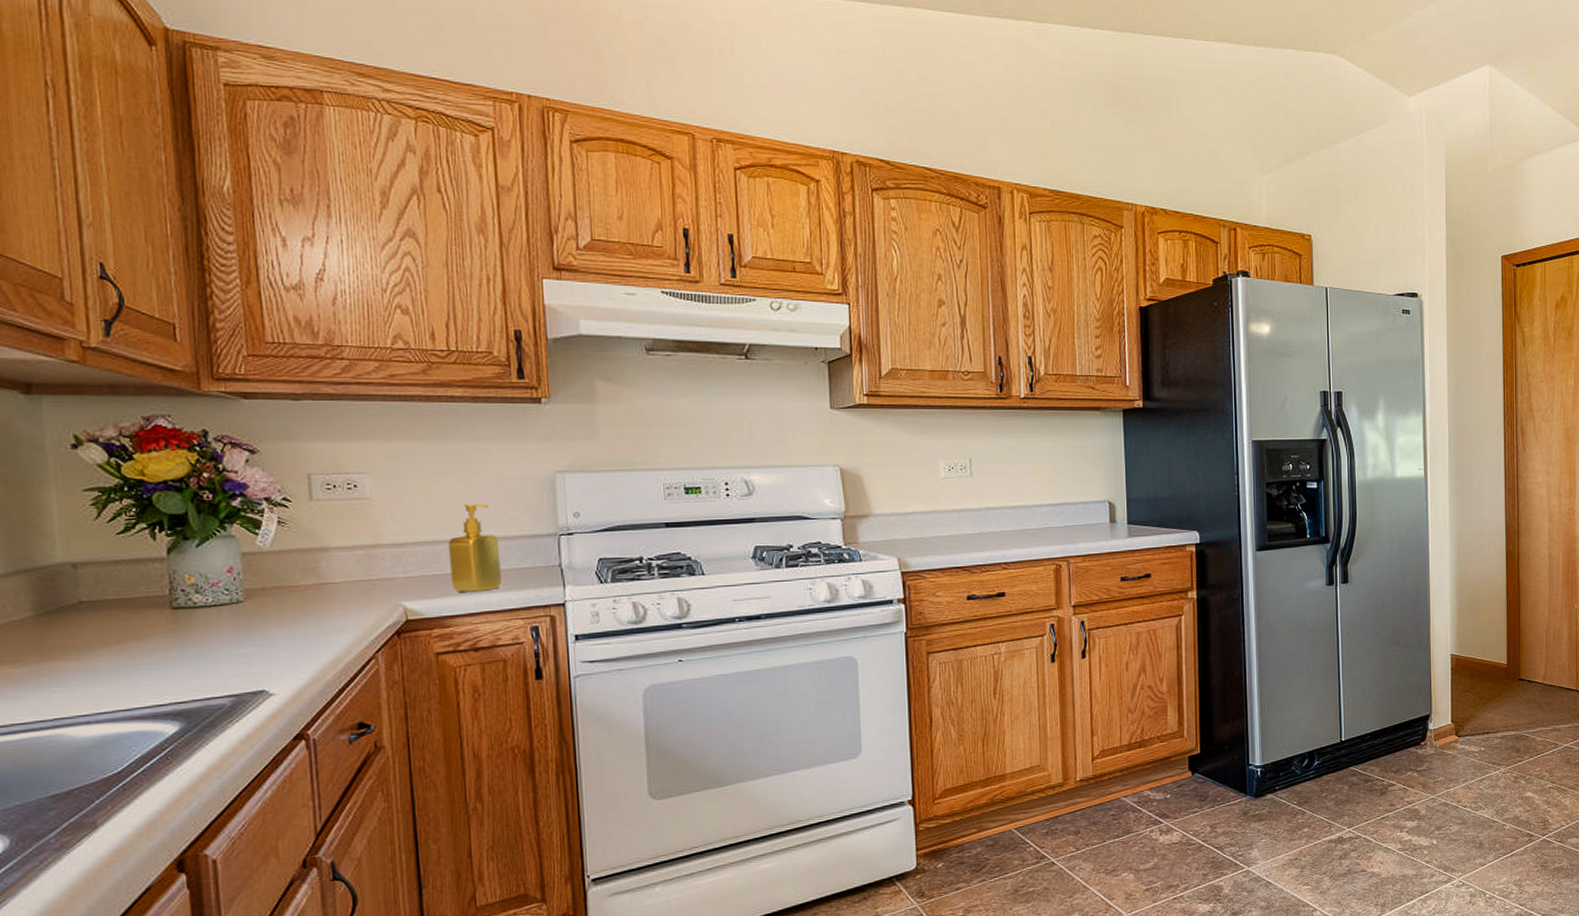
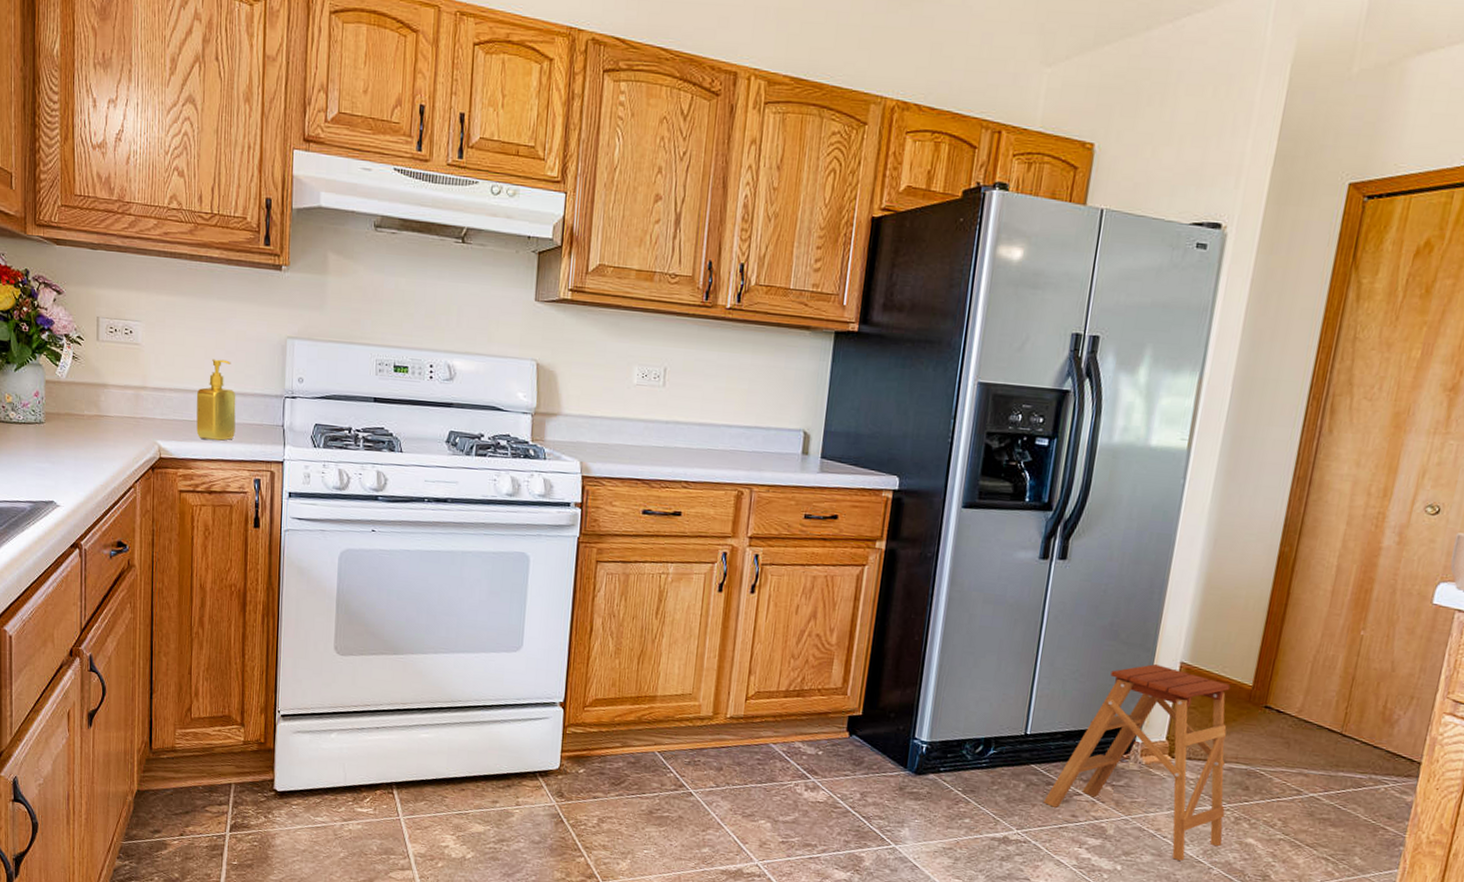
step ladder: none [1366,659,1509,824] -> present [1044,663,1231,861]

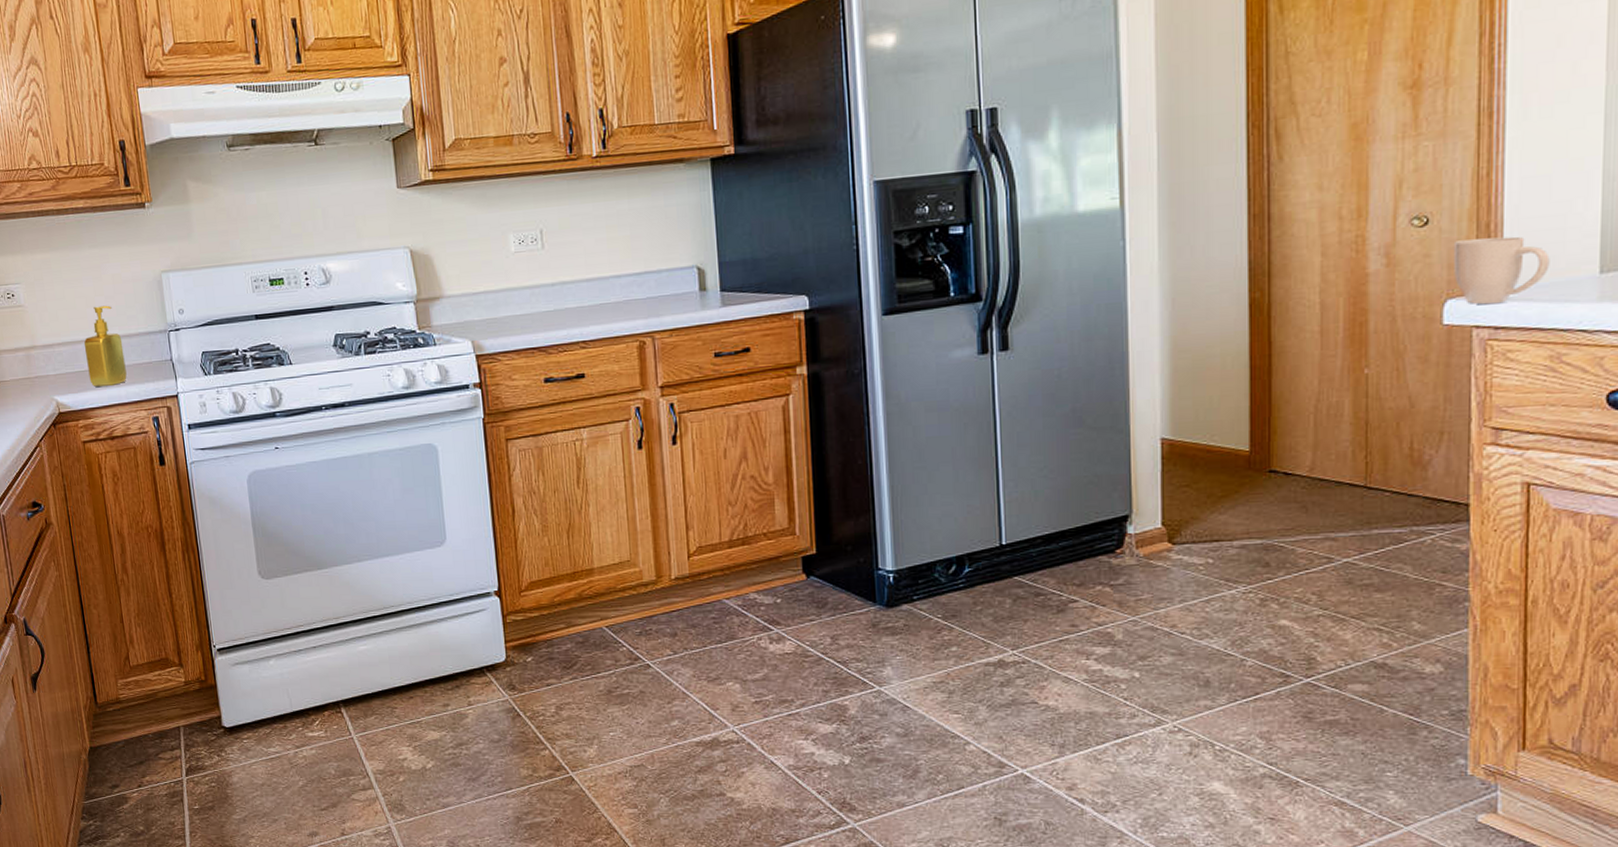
step ladder: present [1044,663,1231,861] -> none [1036,444,1251,657]

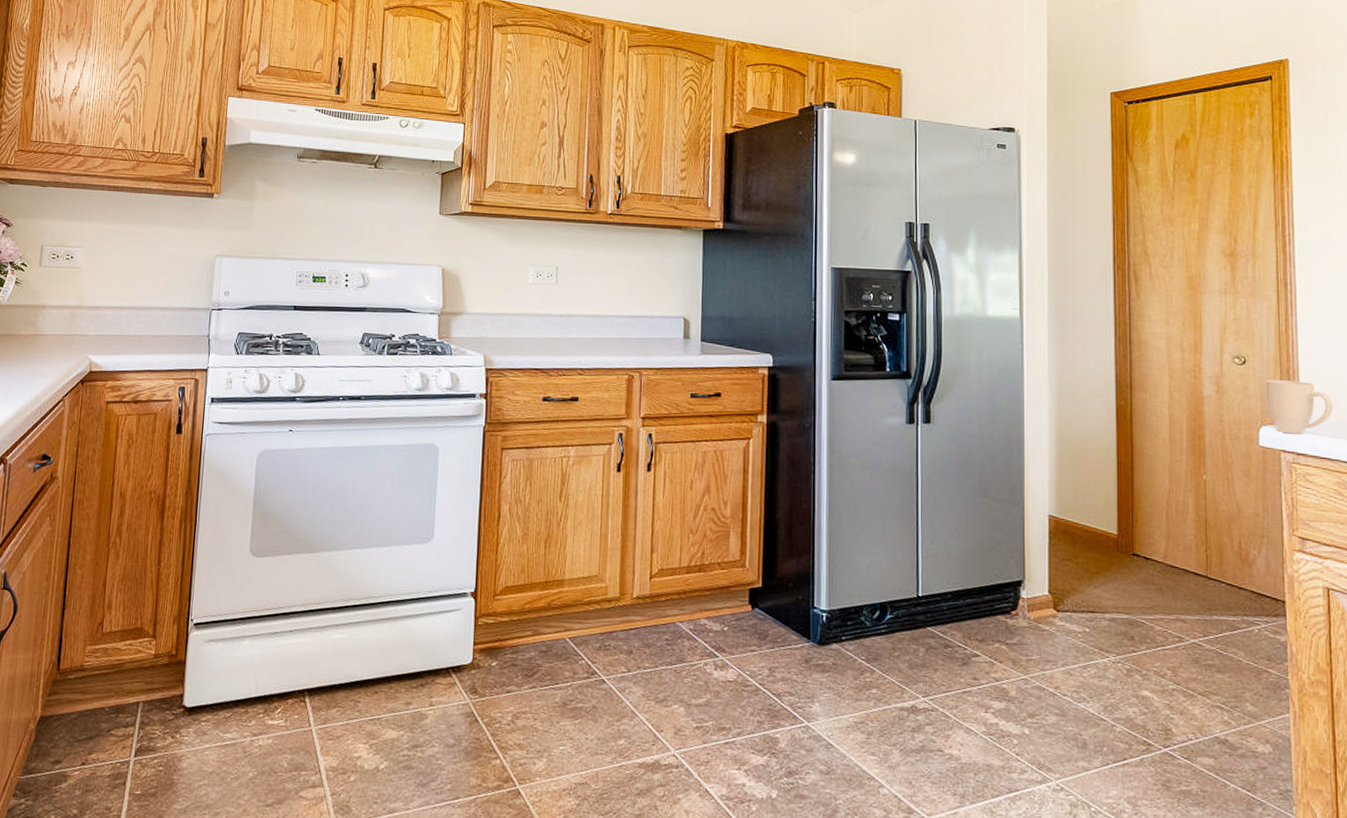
soap dispenser: present [84,305,127,387] -> none [126,278,166,352]

